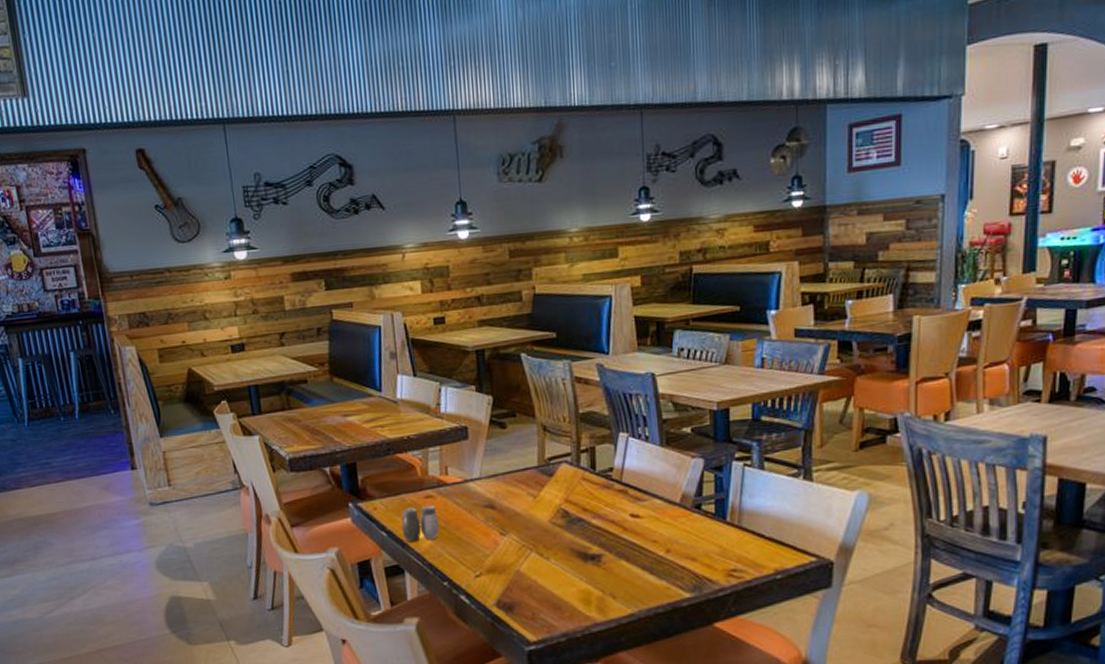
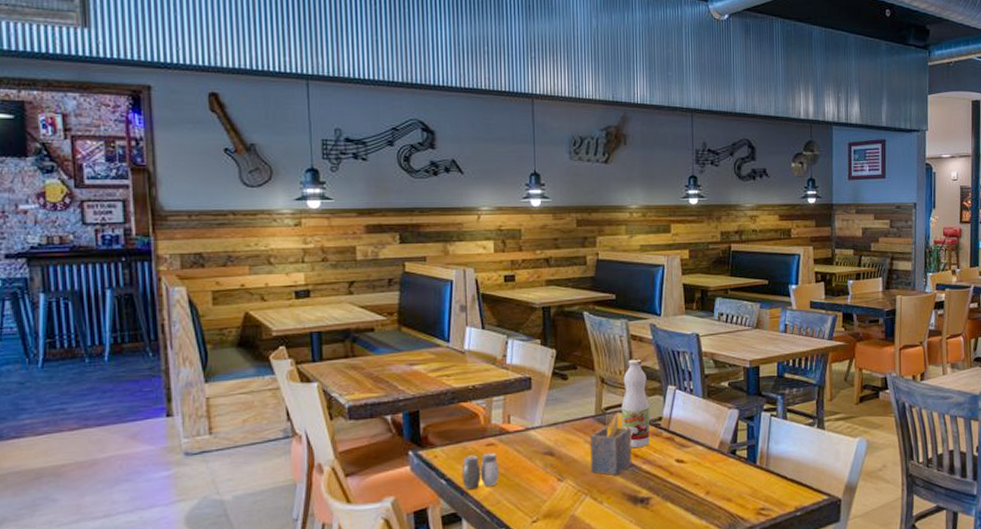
napkin holder: none [533,465,580,531] -> present [590,414,632,476]
juice bottle: none [566,404,600,501] -> present [621,359,650,447]

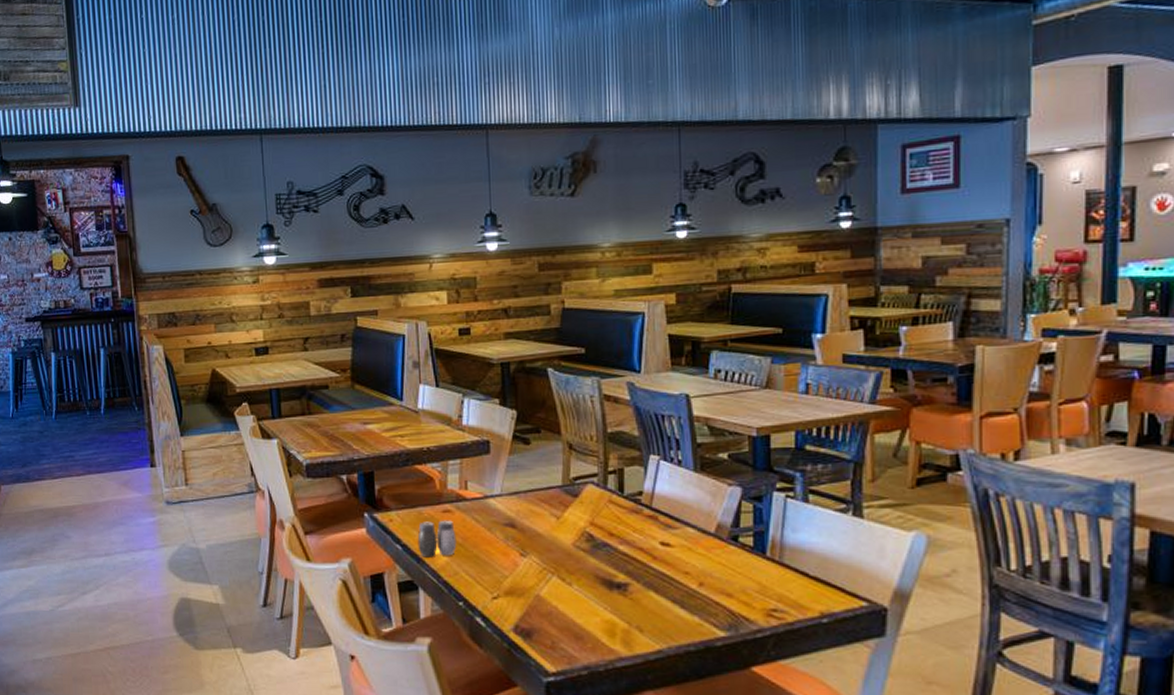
napkin holder: present [590,414,632,476] -> none [557,485,606,556]
juice bottle: present [621,359,650,447] -> none [593,423,628,524]

